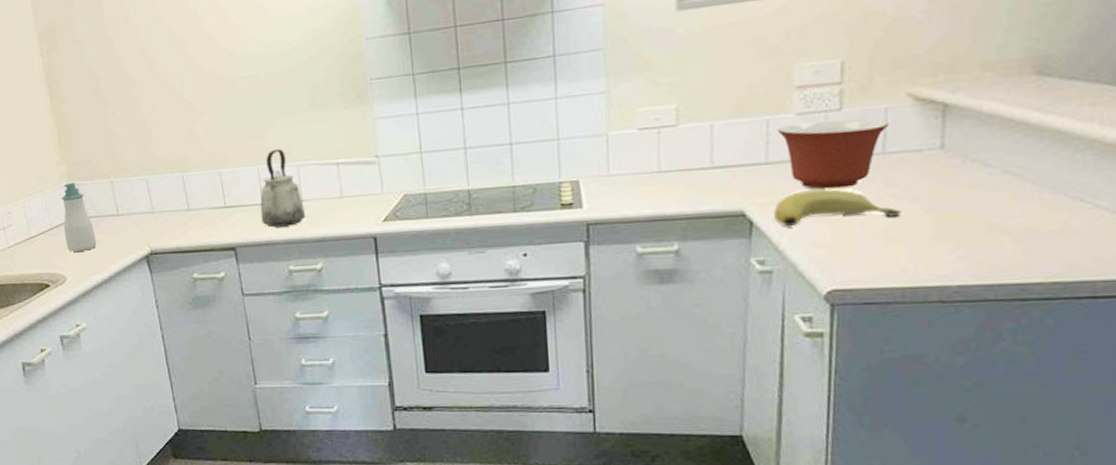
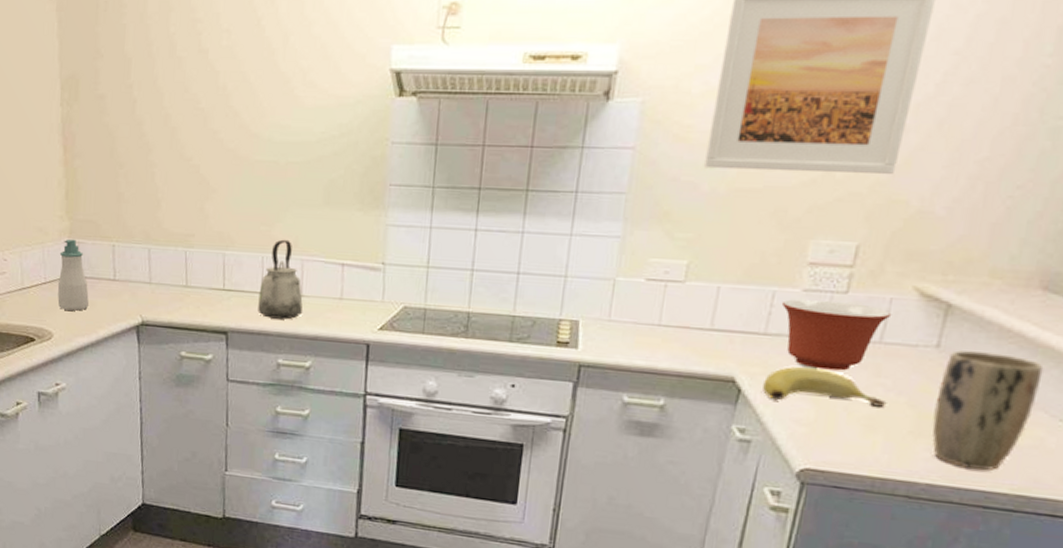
plant pot: none [950,144,1054,264] -> present [932,350,1044,471]

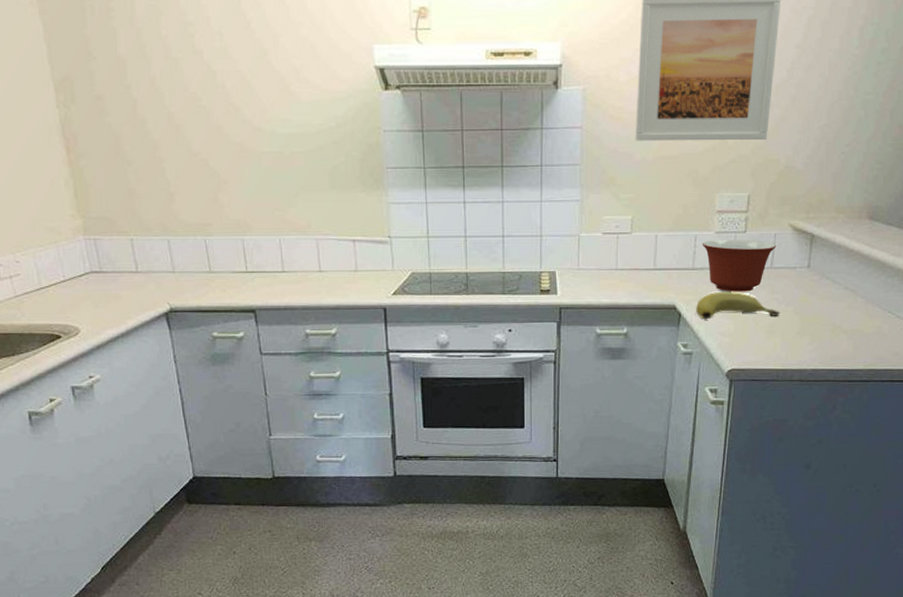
soap bottle: present [57,238,89,311] -> none [76,236,113,305]
kettle: present [258,239,303,320] -> none [280,222,322,294]
plant pot: present [932,350,1044,471] -> none [811,268,876,355]

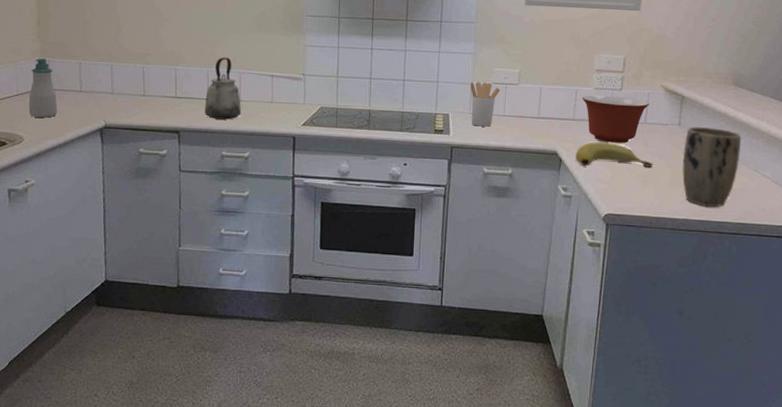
soap bottle: none [76,236,113,305] -> present [28,58,58,118]
kettle: none [280,222,322,294] -> present [204,57,241,120]
utensil holder: none [577,233,612,283] -> present [470,81,501,127]
plant pot: none [811,268,876,355] -> present [682,127,741,208]

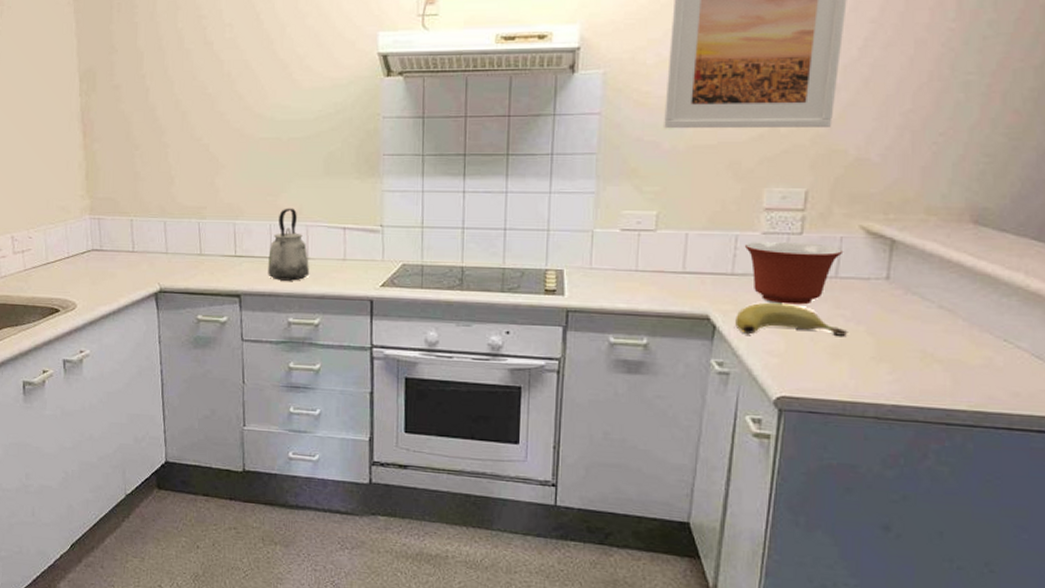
soap bottle: present [28,58,58,118] -> none [80,215,110,282]
utensil holder: present [470,81,501,127] -> none [590,228,632,285]
plant pot: present [682,127,741,208] -> none [891,281,984,390]

